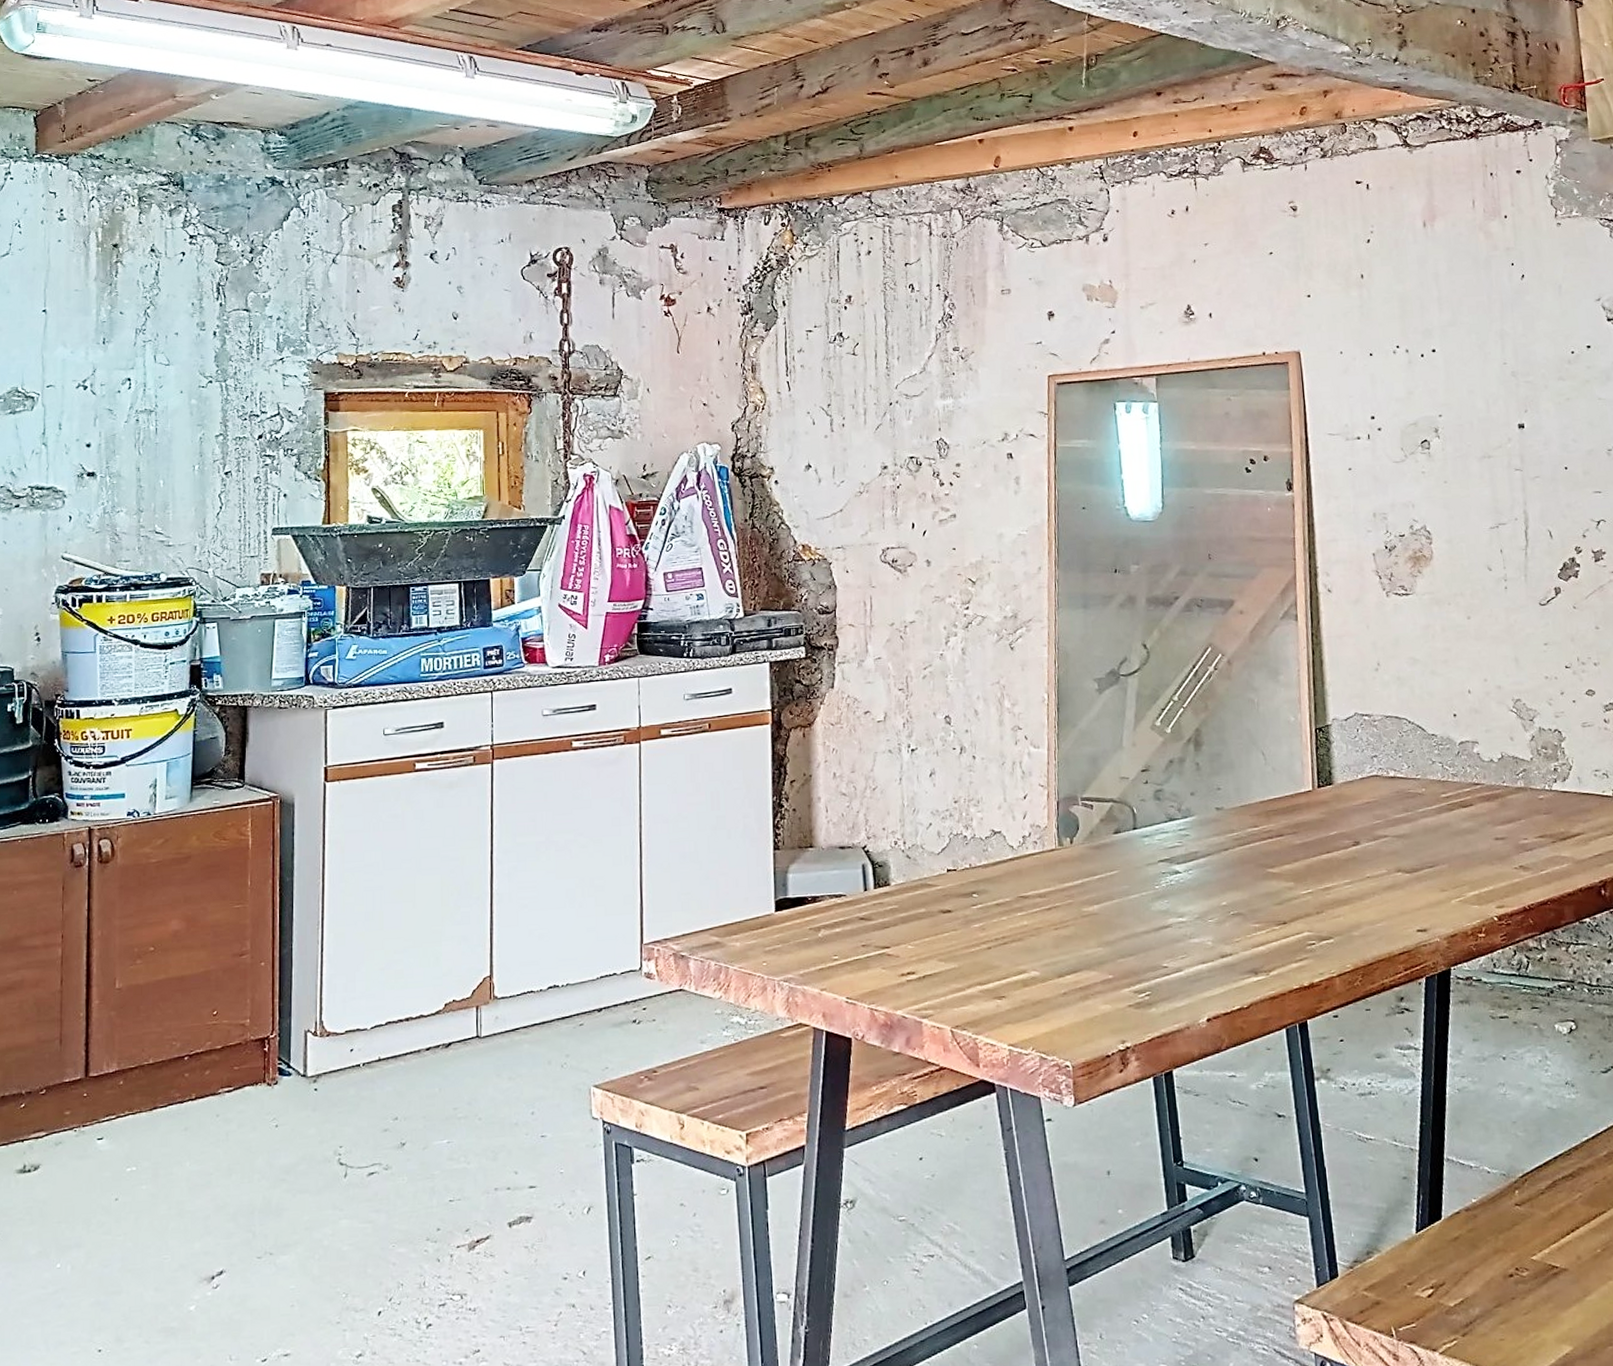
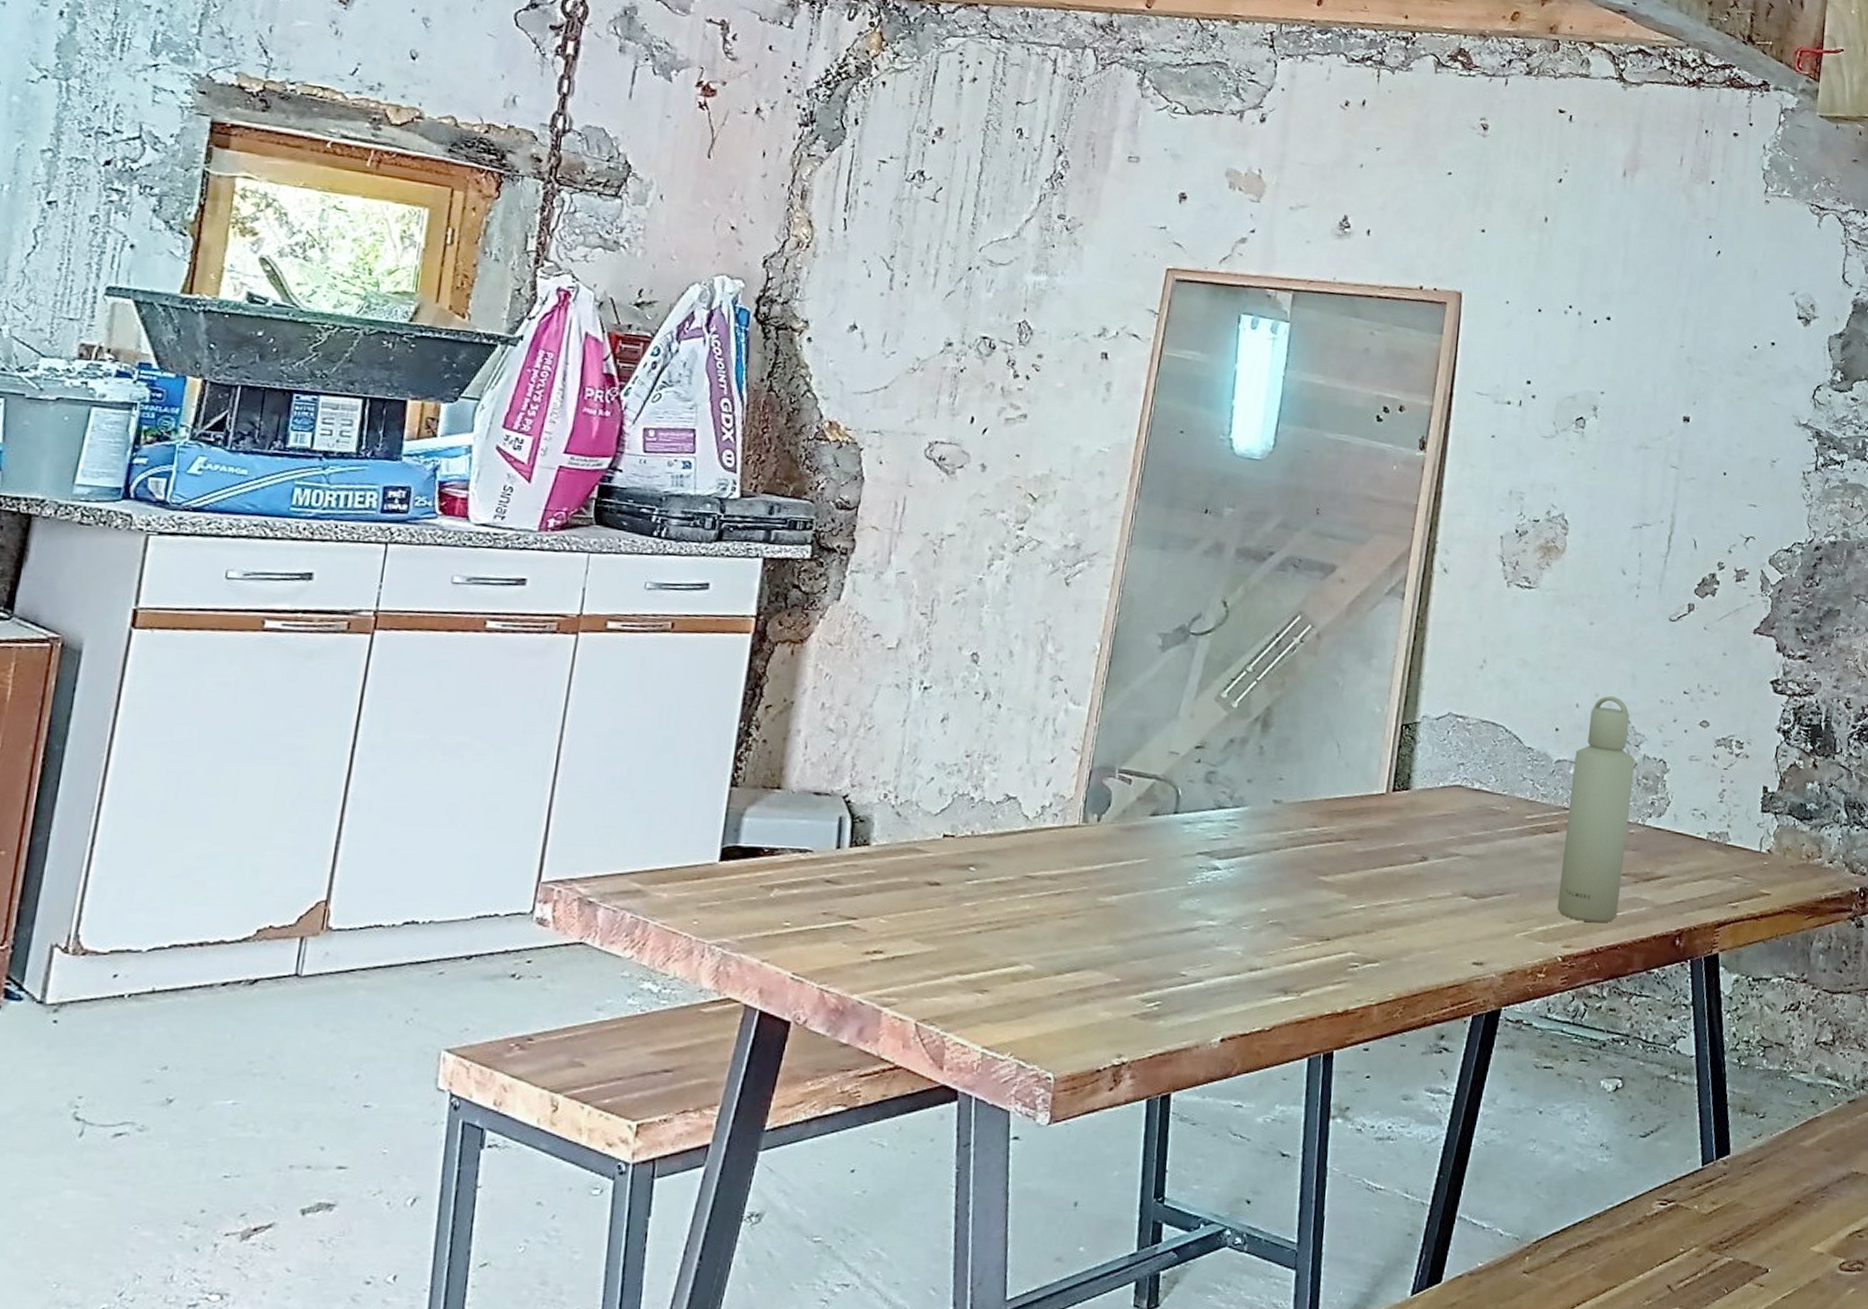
bottle: none [1475,679,1542,883] -> present [1557,696,1635,923]

